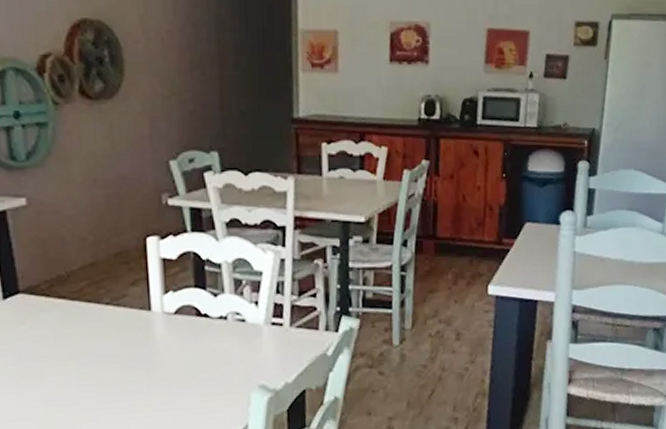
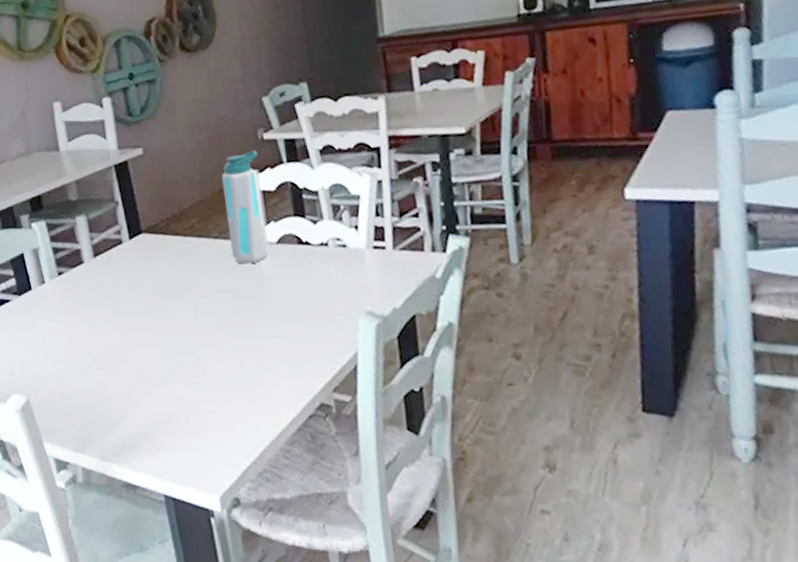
water bottle: none [118,215,164,333] -> present [221,150,268,264]

